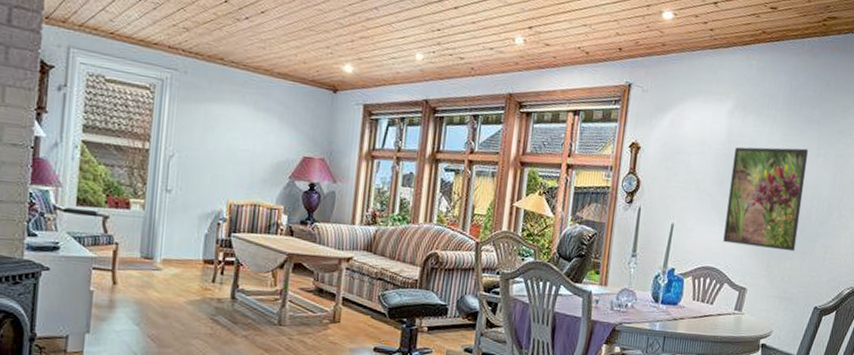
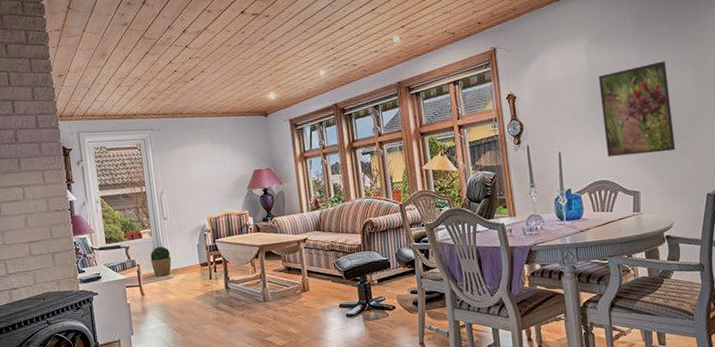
potted plant: none [135,225,166,265] -> present [150,246,172,277]

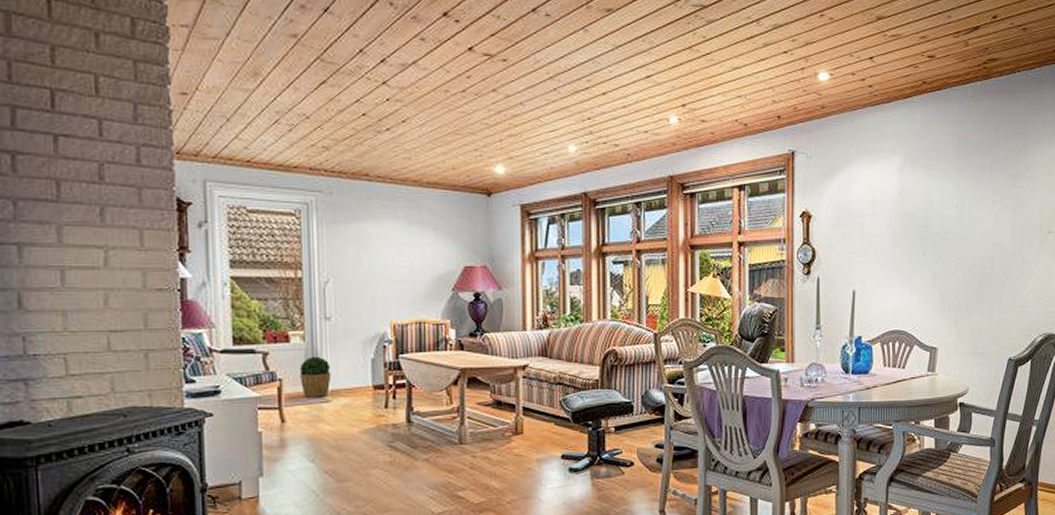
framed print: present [599,61,676,158] -> none [908,197,984,305]

